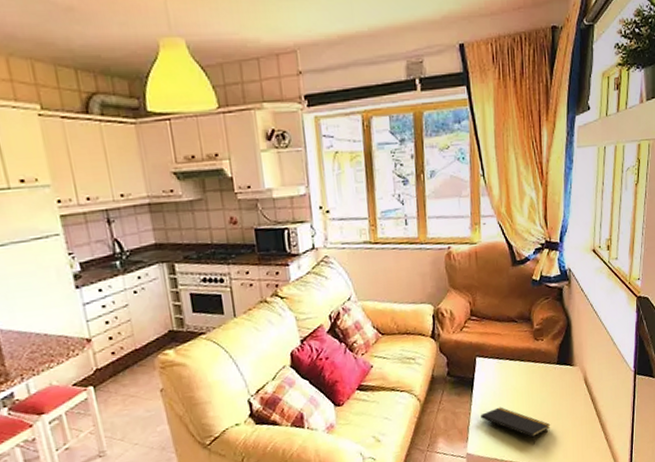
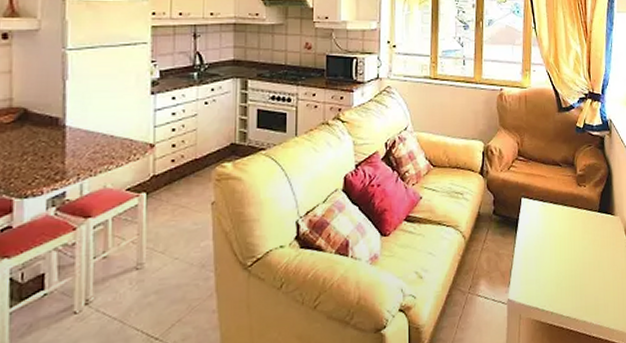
notepad: present [481,407,551,445] -> none [524,251,592,296]

